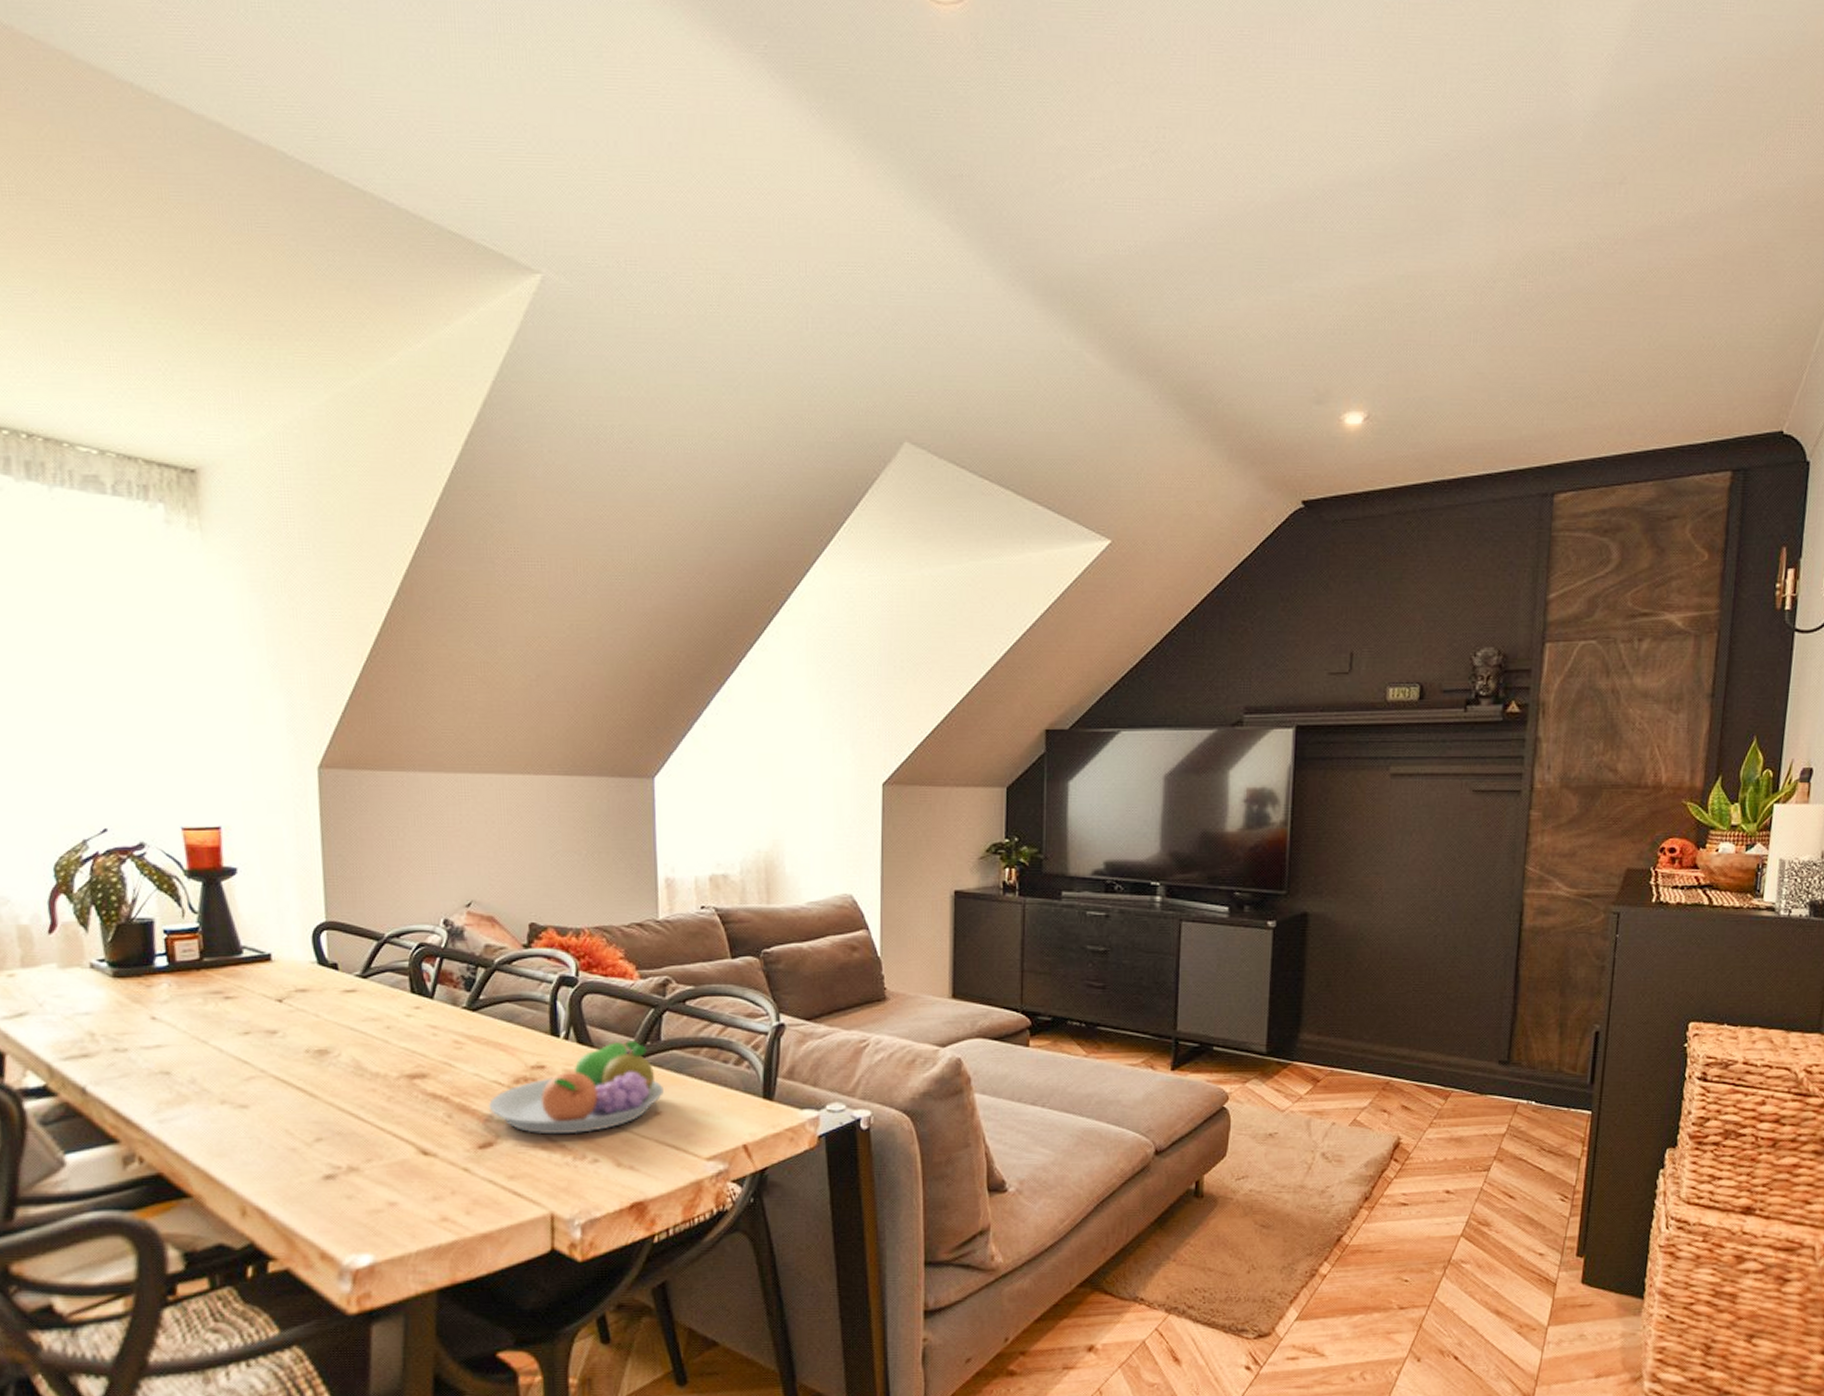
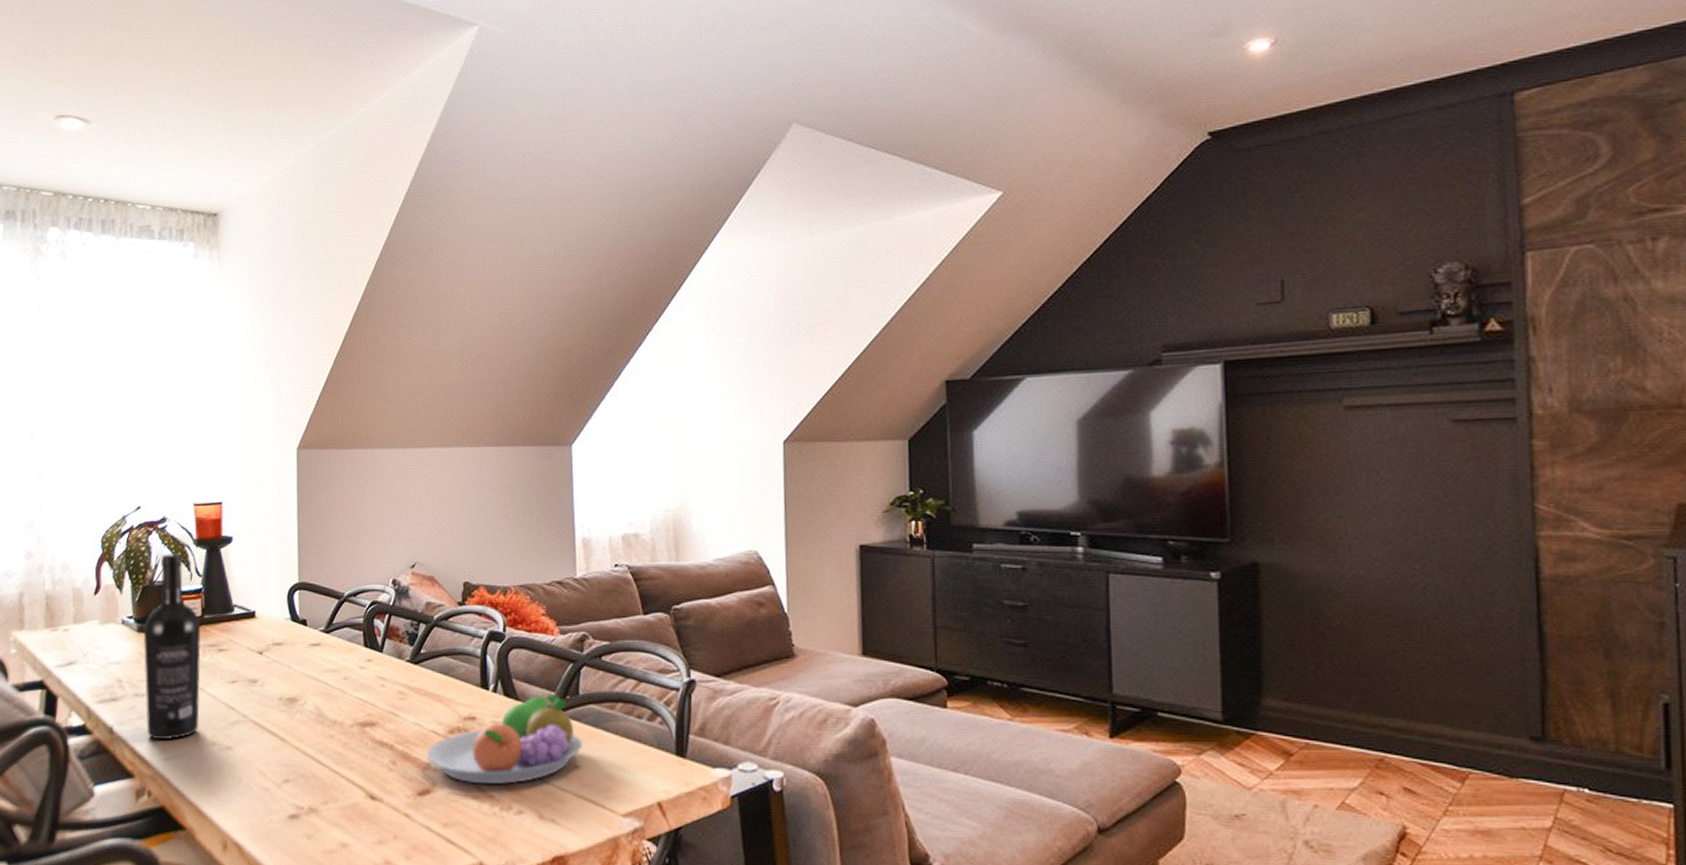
wine bottle: none [120,885,204,1100] -> present [143,552,201,740]

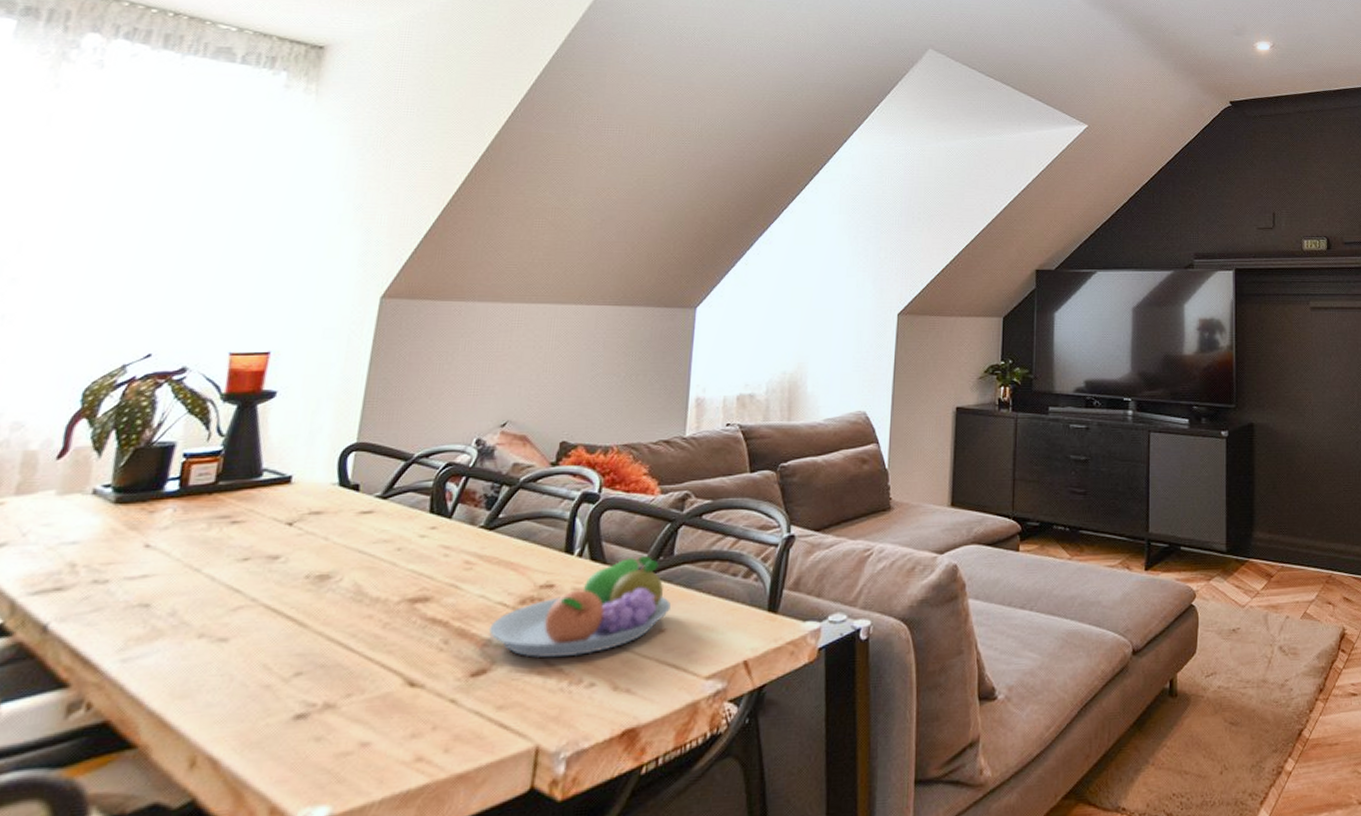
wine bottle: present [143,552,201,740] -> none [101,408,211,637]

